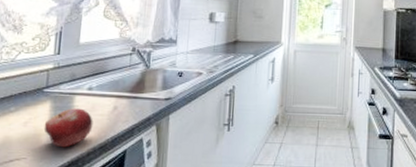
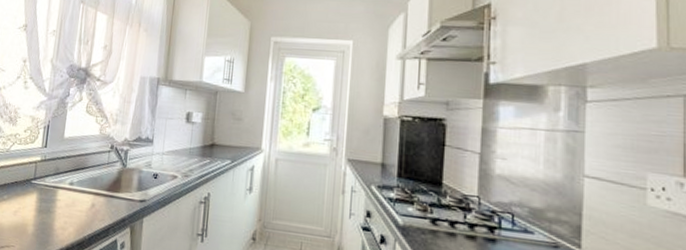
fruit: present [44,108,93,148] -> none [30,201,73,241]

